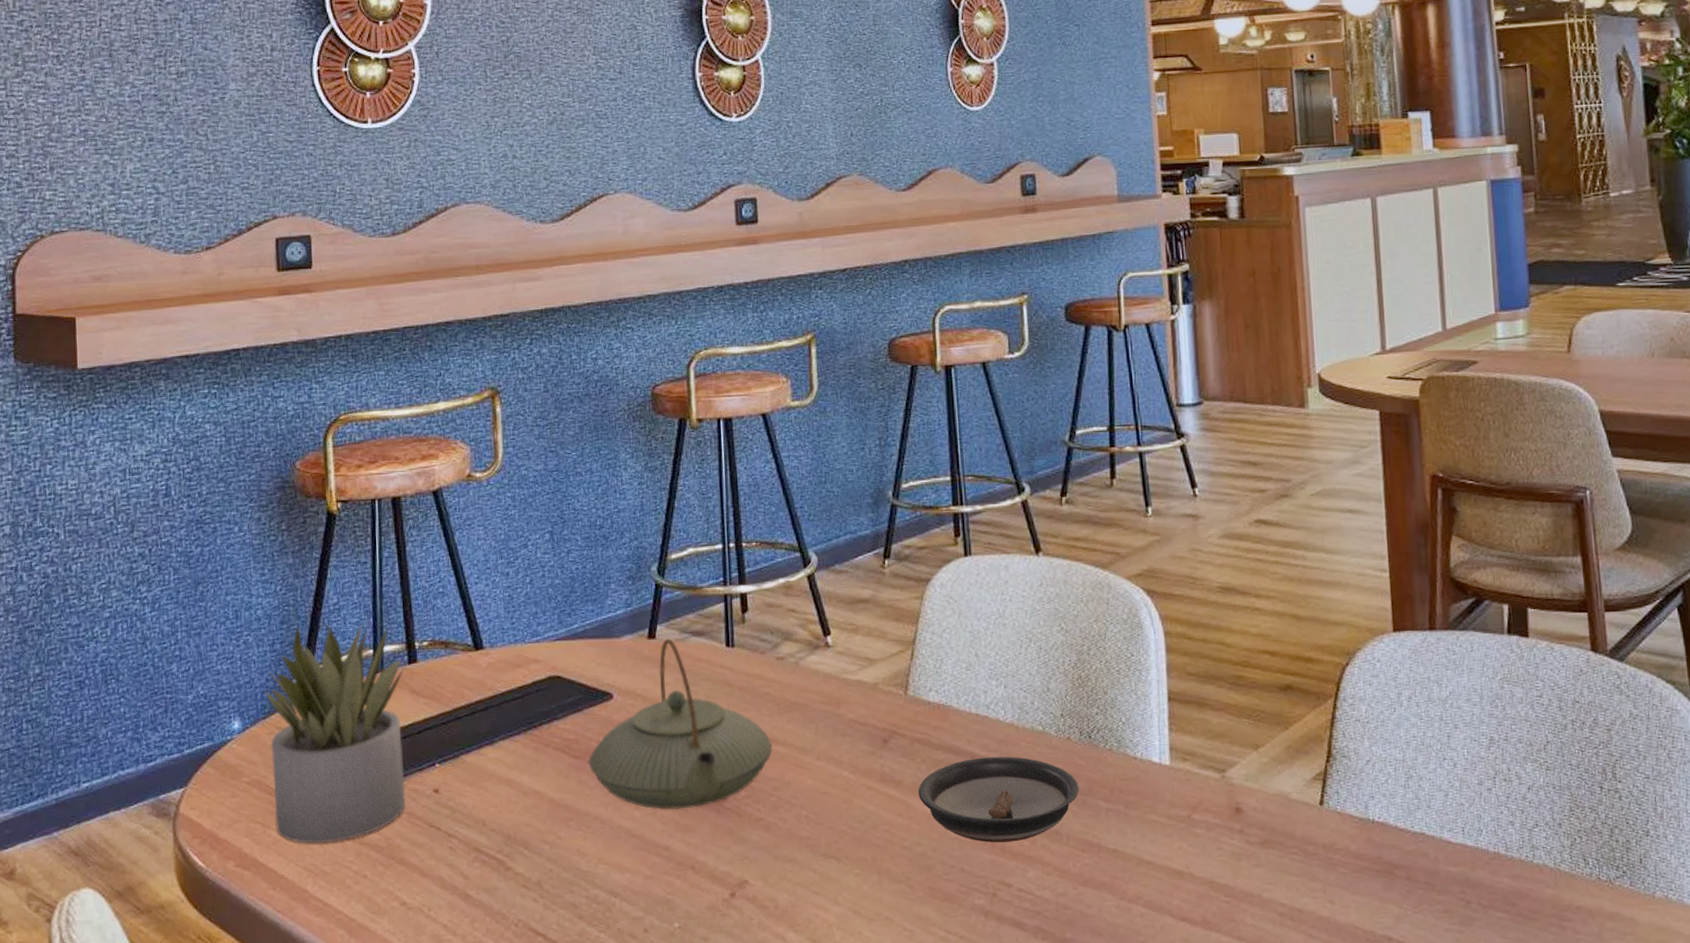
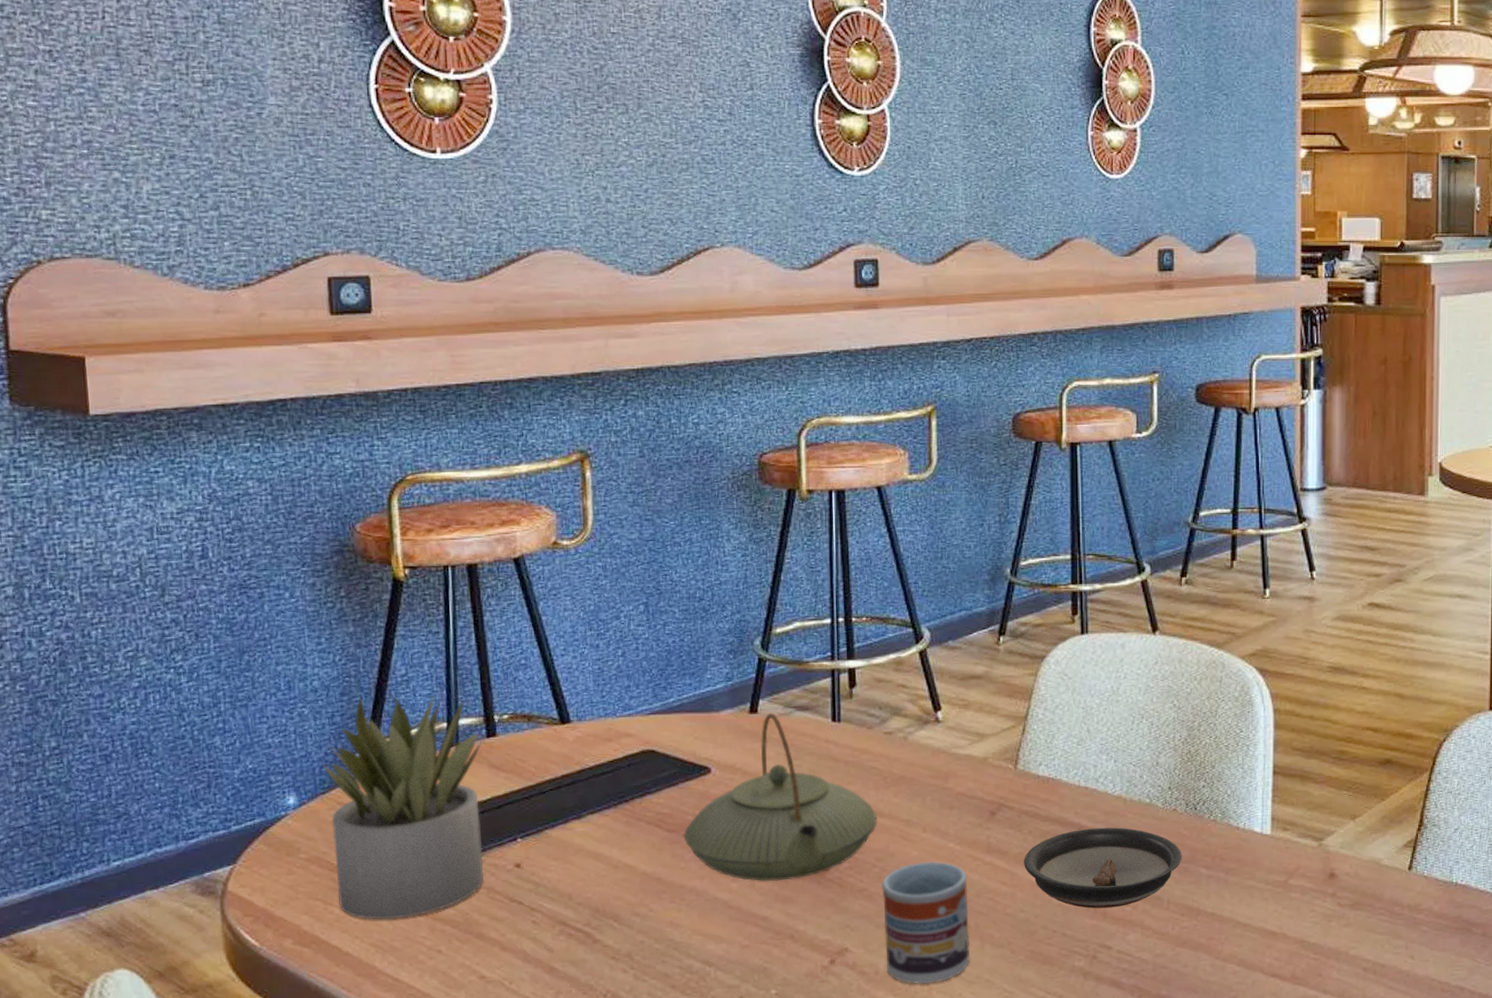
cup: none [777,791,869,921] -> present [880,862,971,985]

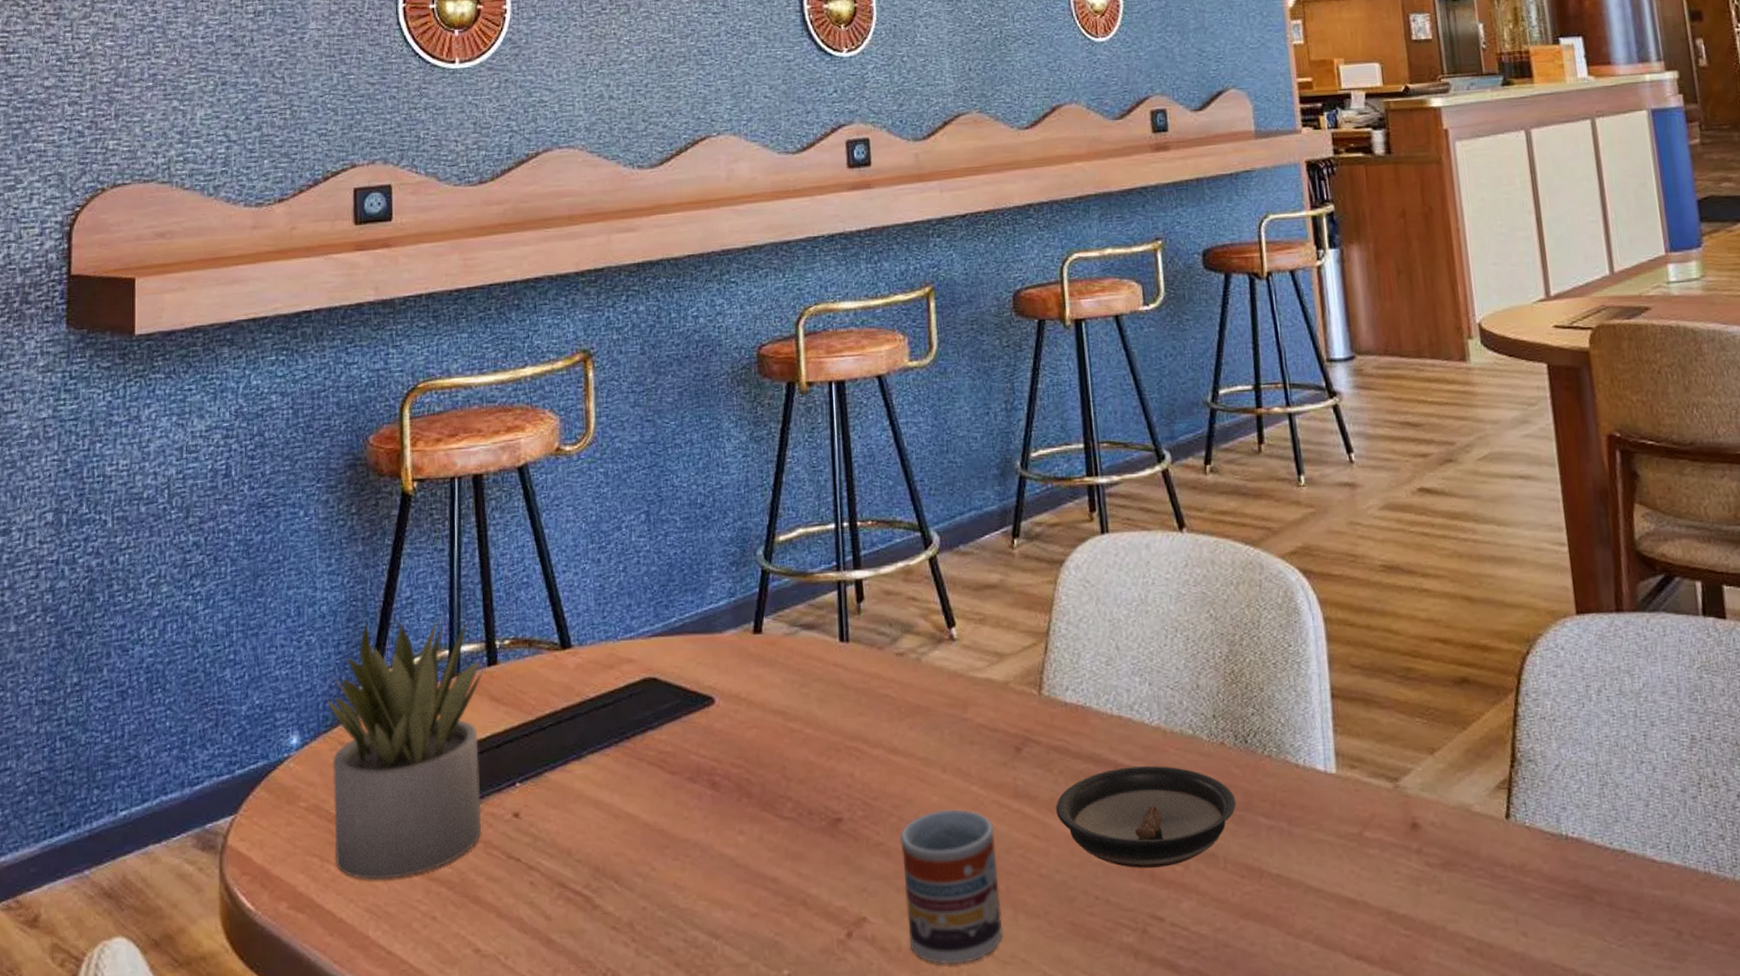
teapot: present [683,713,877,881] -> none [687,632,893,834]

